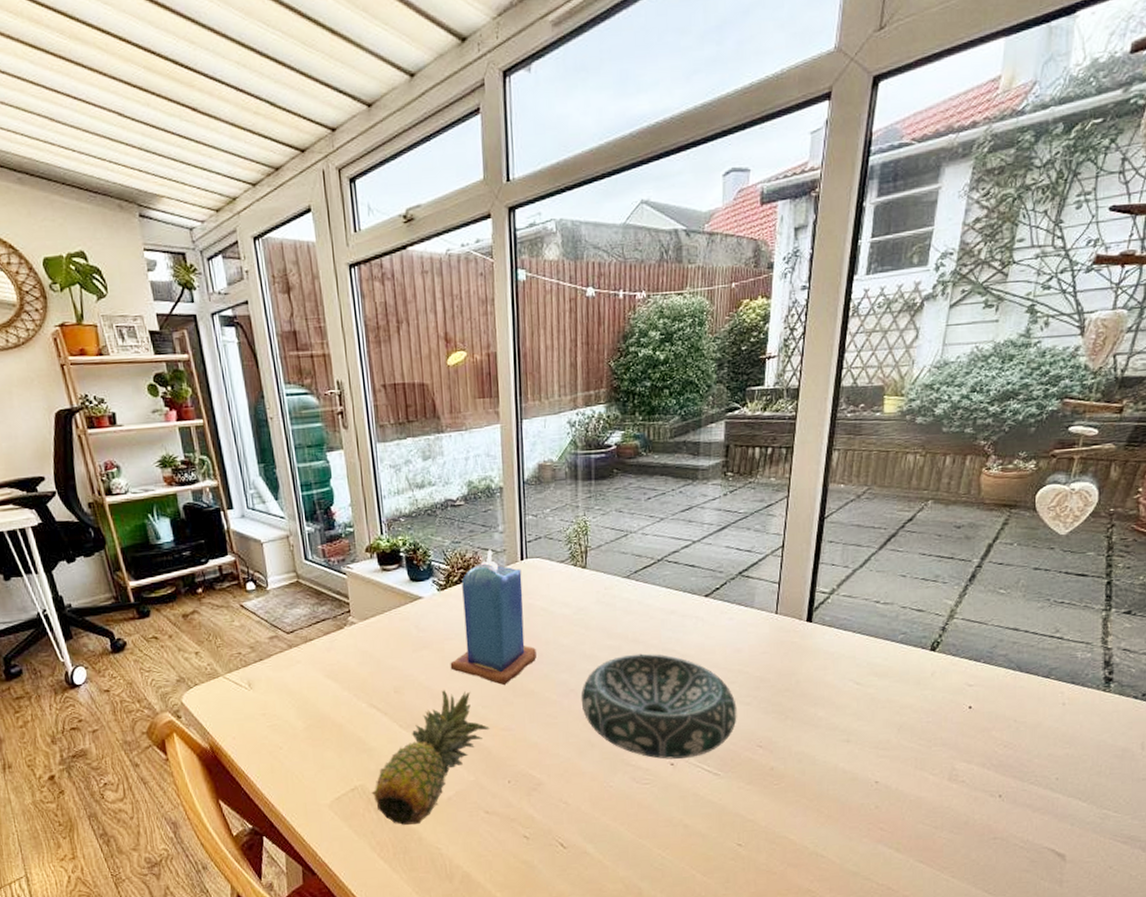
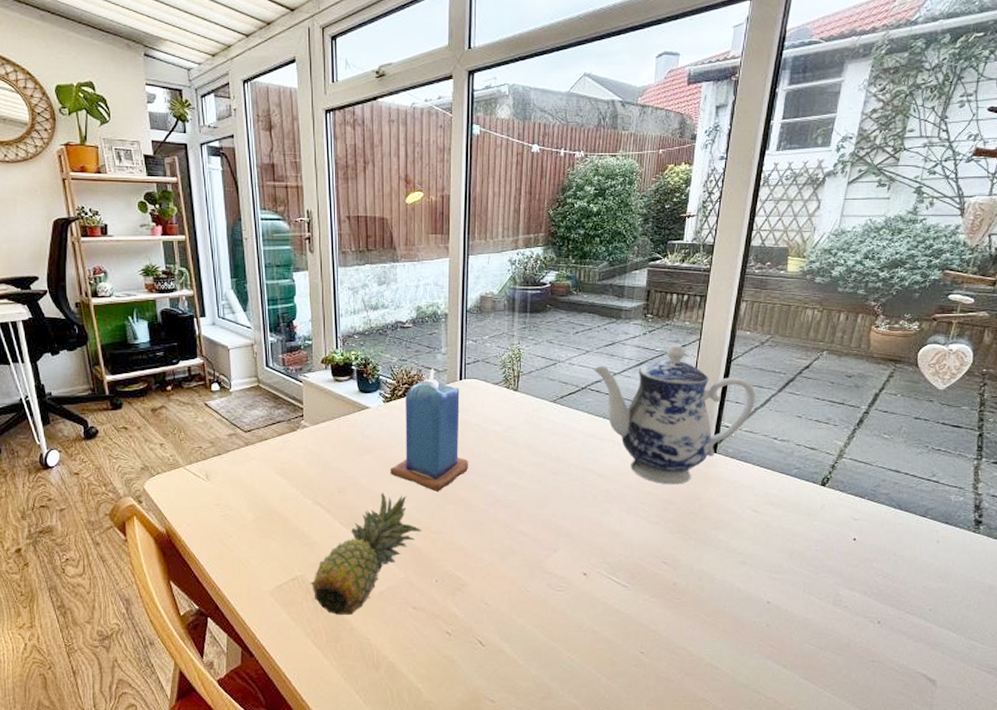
decorative bowl: present [581,653,737,759] -> none [506,471,646,569]
teapot: none [669,504,854,661] -> present [593,344,756,485]

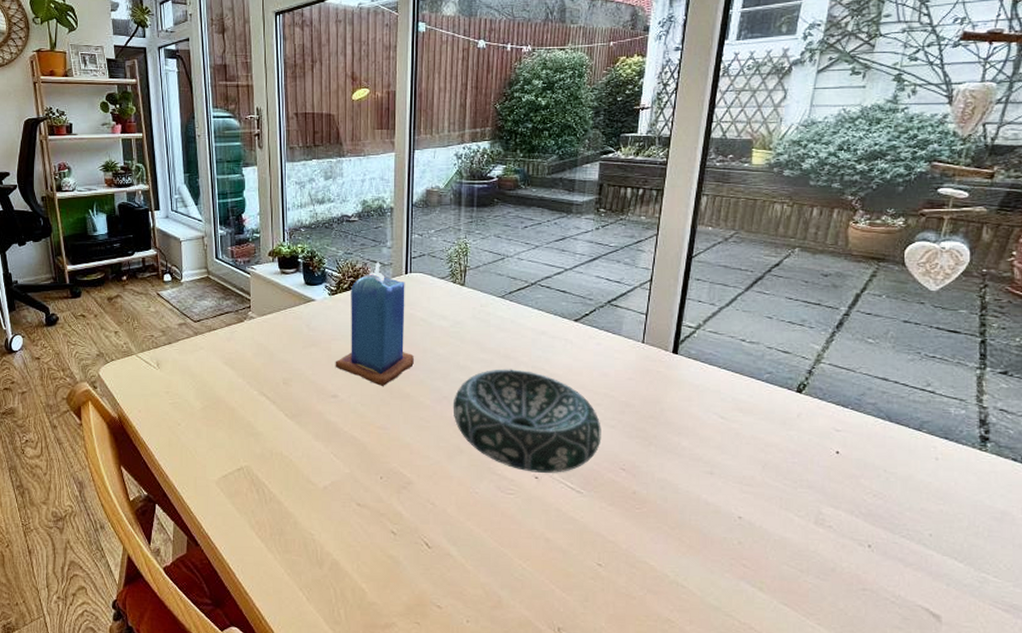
fruit: present [310,493,422,615] -> none [255,386,367,508]
decorative bowl: none [506,471,646,569] -> present [453,369,601,473]
teapot: present [593,344,756,485] -> none [543,239,720,387]

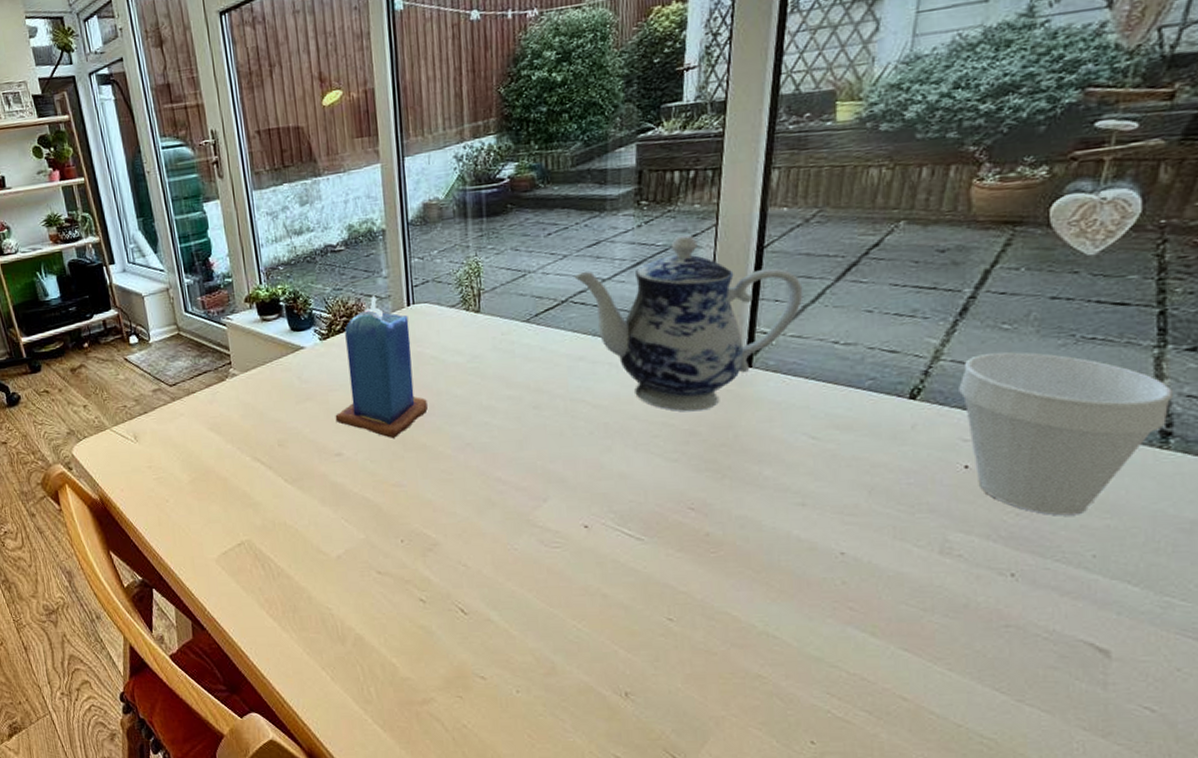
decorative bowl: present [453,369,601,473] -> none [478,404,662,521]
teapot: none [543,239,720,387] -> present [574,234,803,412]
cup: none [834,360,990,500] -> present [959,352,1173,516]

